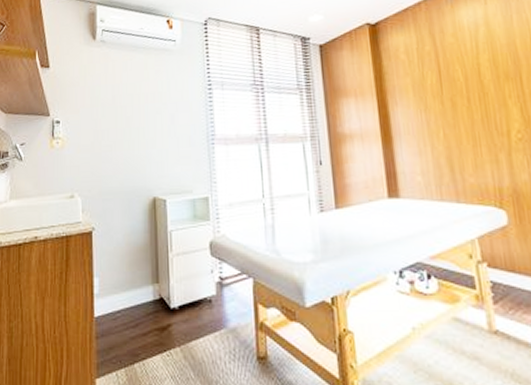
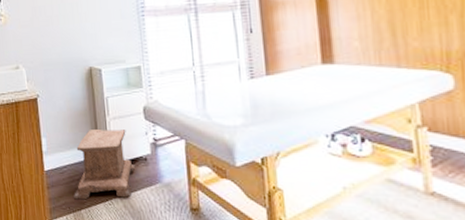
stool: none [127,267,198,351] -> present [74,130,135,200]

